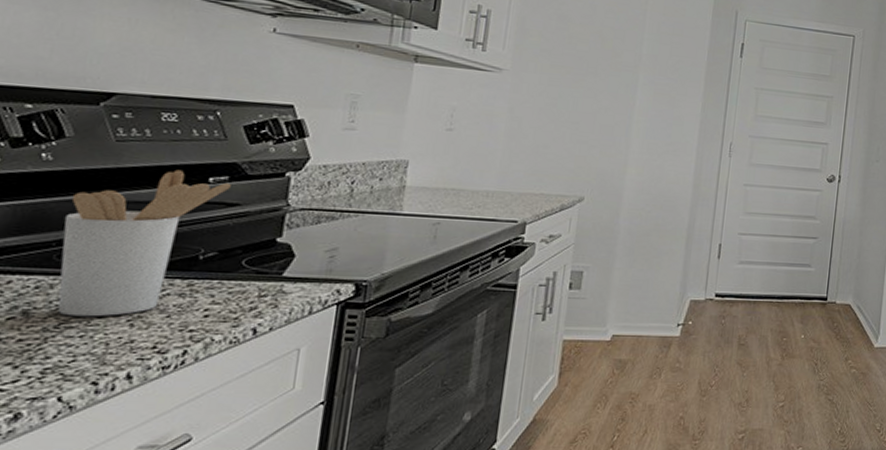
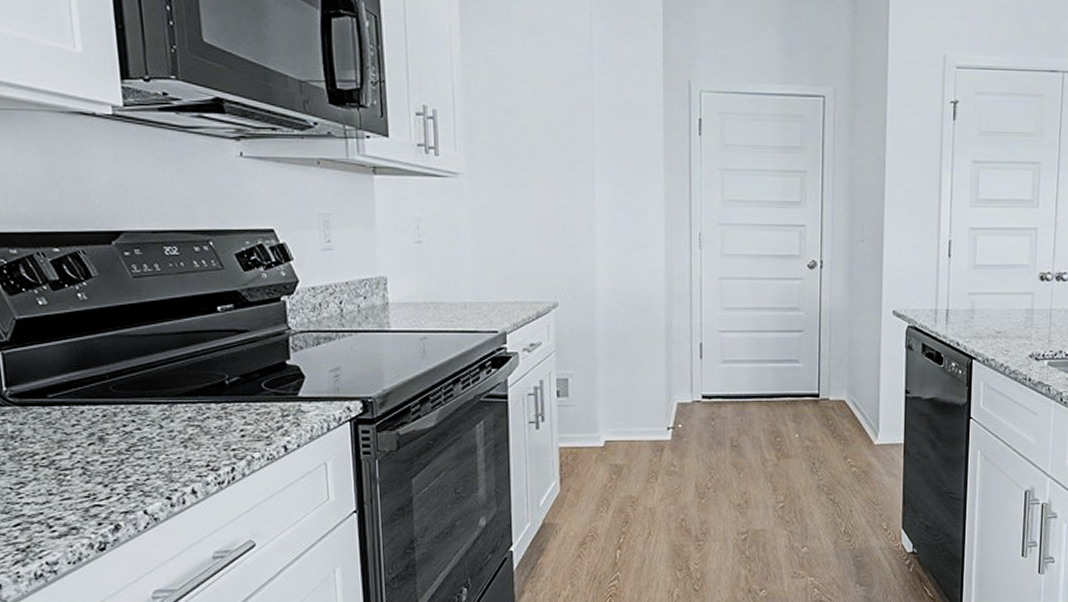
utensil holder: present [57,169,231,317] -> none [111,301,237,441]

